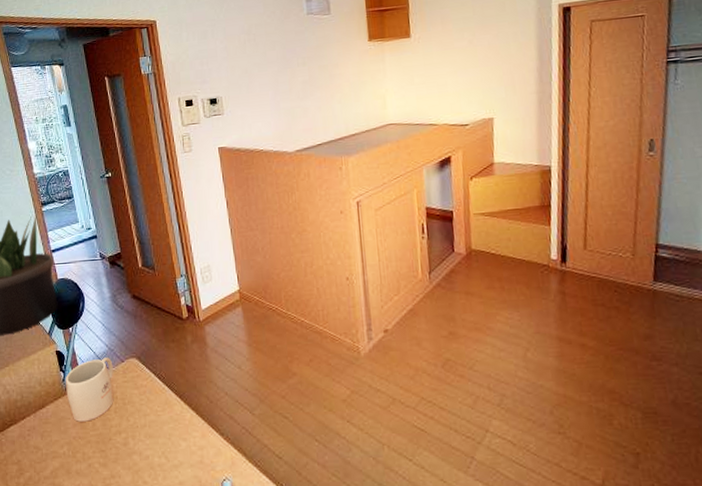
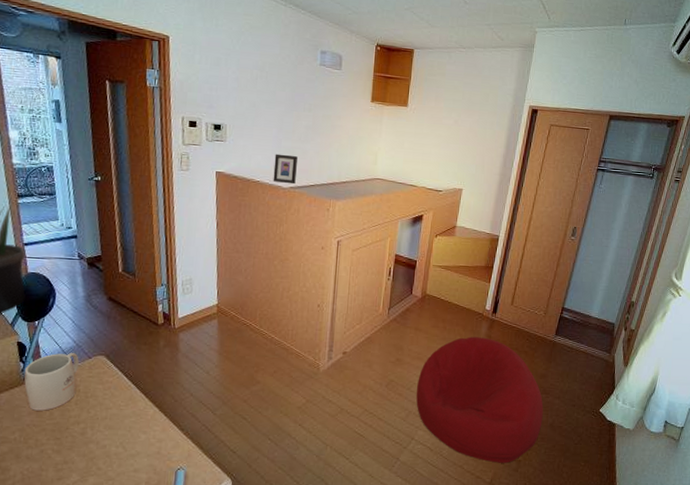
picture frame: none [275,116,301,148] -> present [273,153,298,185]
beanbag: none [480,294,660,458] -> present [416,337,544,463]

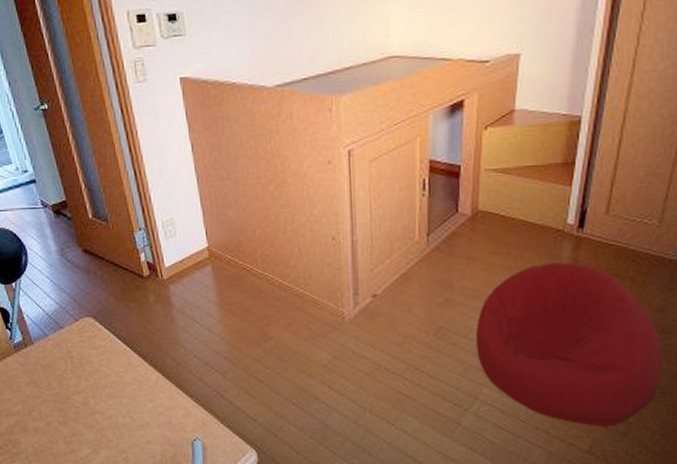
mug: present [24,352,79,411] -> none [13,315,70,381]
picture frame: present [273,153,298,185] -> none [250,40,283,82]

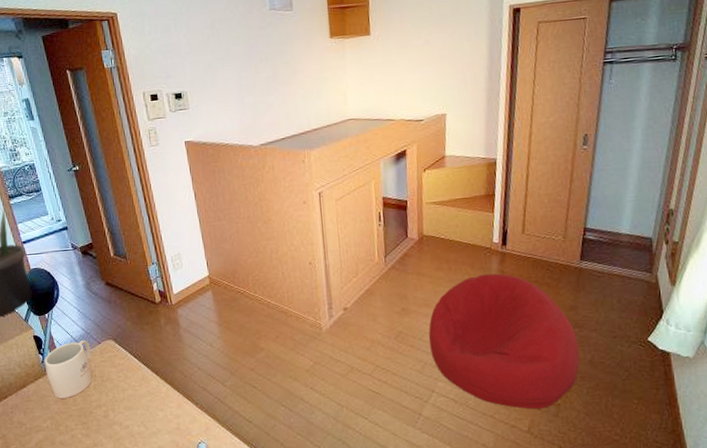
mug: none [13,315,70,381] -> present [45,339,93,399]

